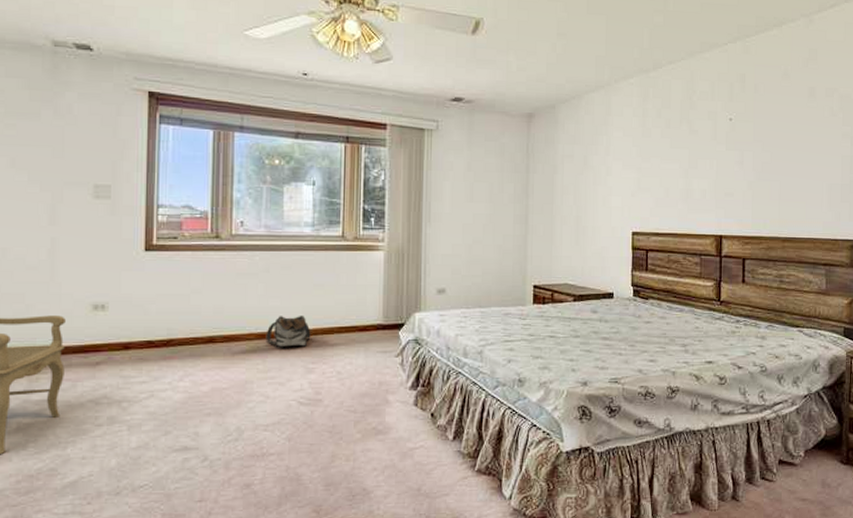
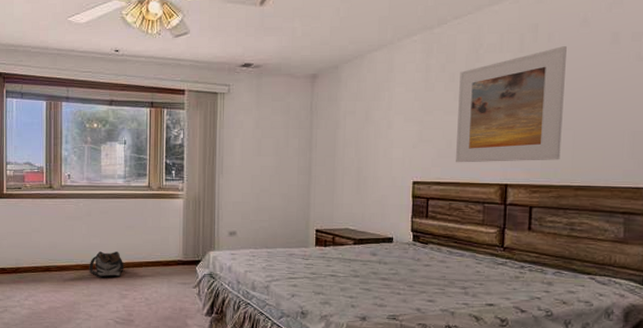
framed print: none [673,98,771,213] -> present [456,46,567,163]

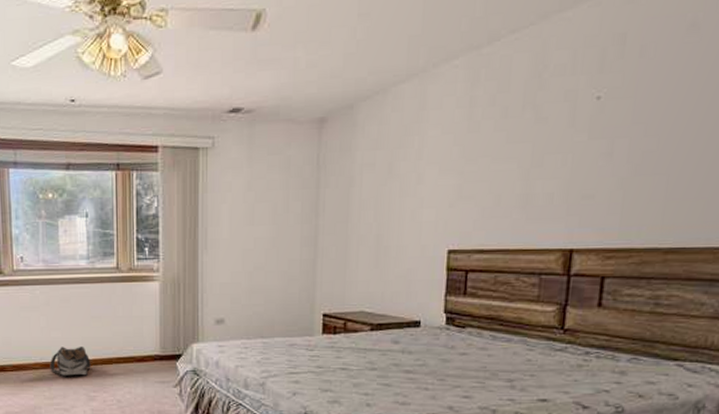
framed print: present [456,46,567,163] -> none [505,62,665,224]

